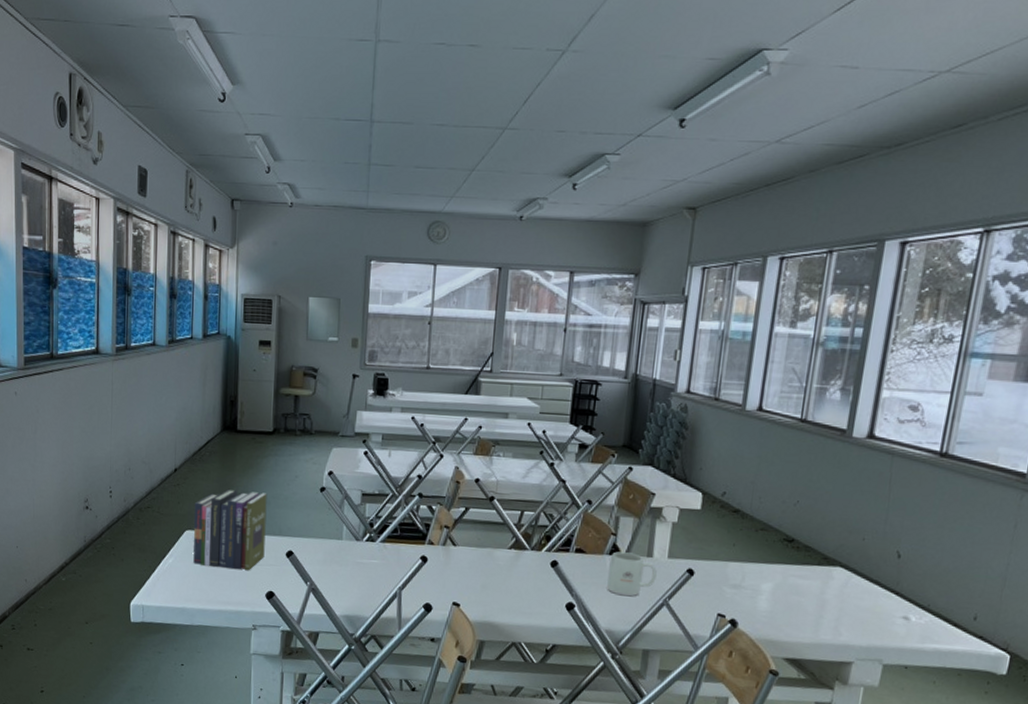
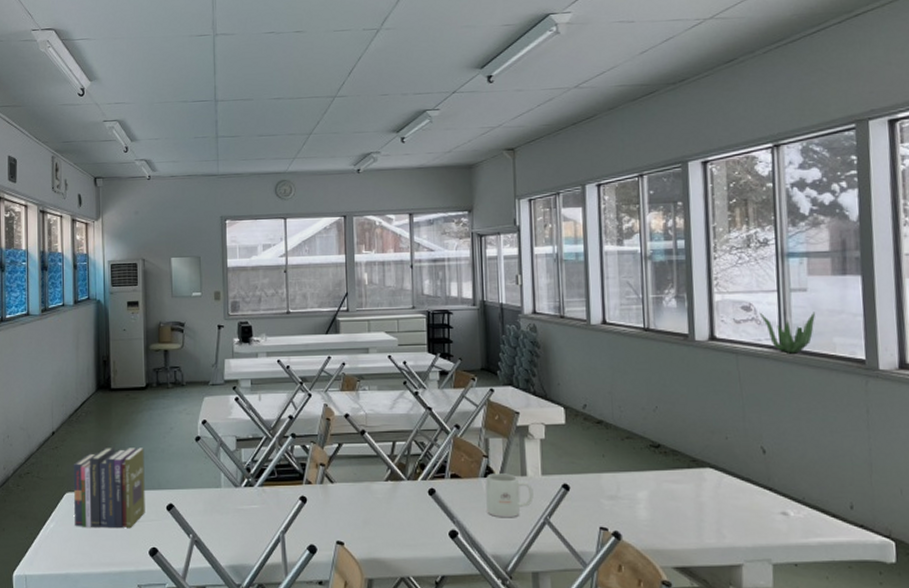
plant: none [926,413,985,462] -> present [759,312,815,355]

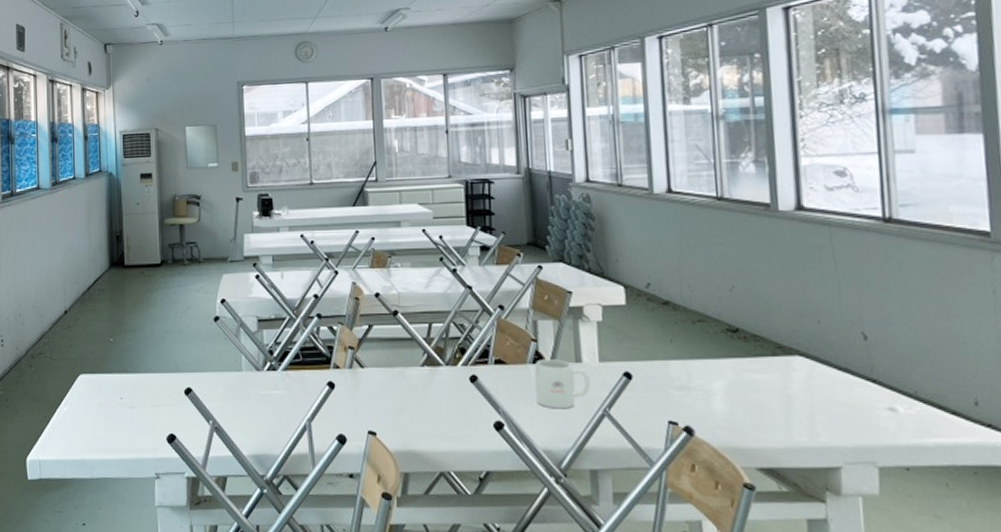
books: present [73,446,145,529] -> none [86,326,162,414]
plant: present [759,312,815,355] -> none [856,176,926,227]

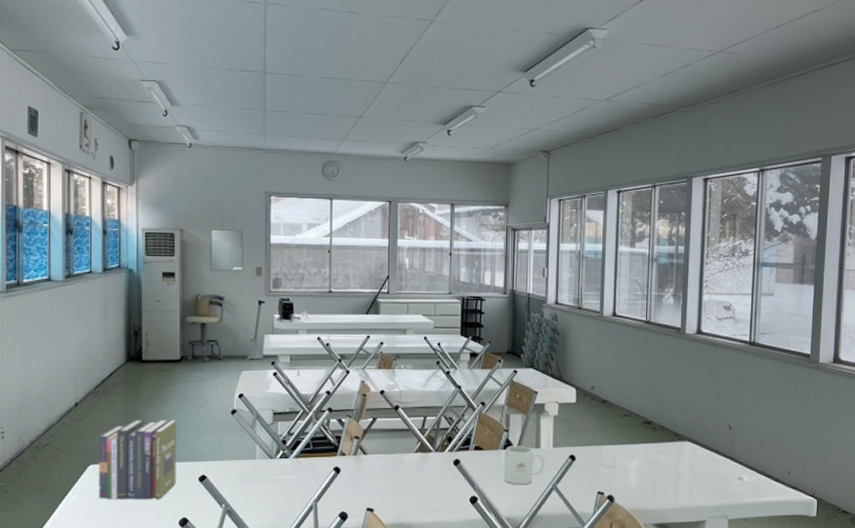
books: none [86,326,162,414] -> present [98,419,177,500]

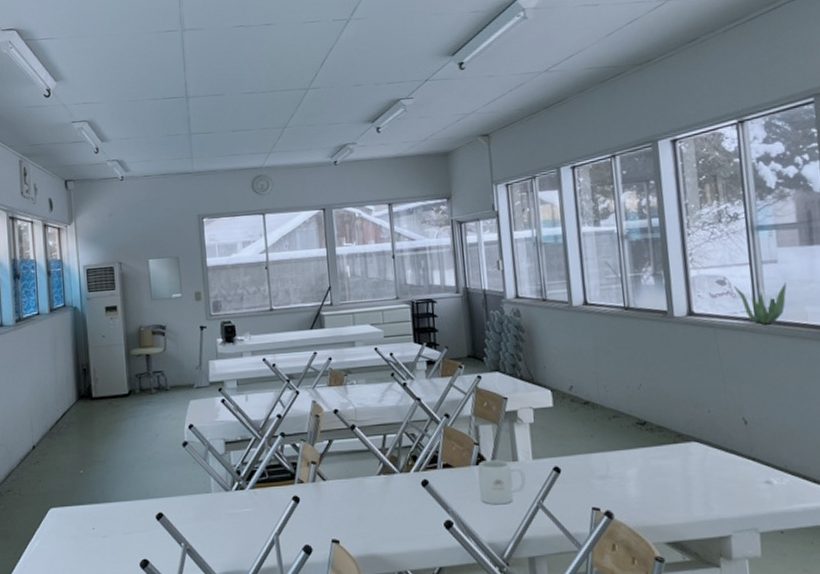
books: present [98,419,177,500] -> none [56,456,134,544]
plant: none [736,311,777,349] -> present [733,282,787,326]

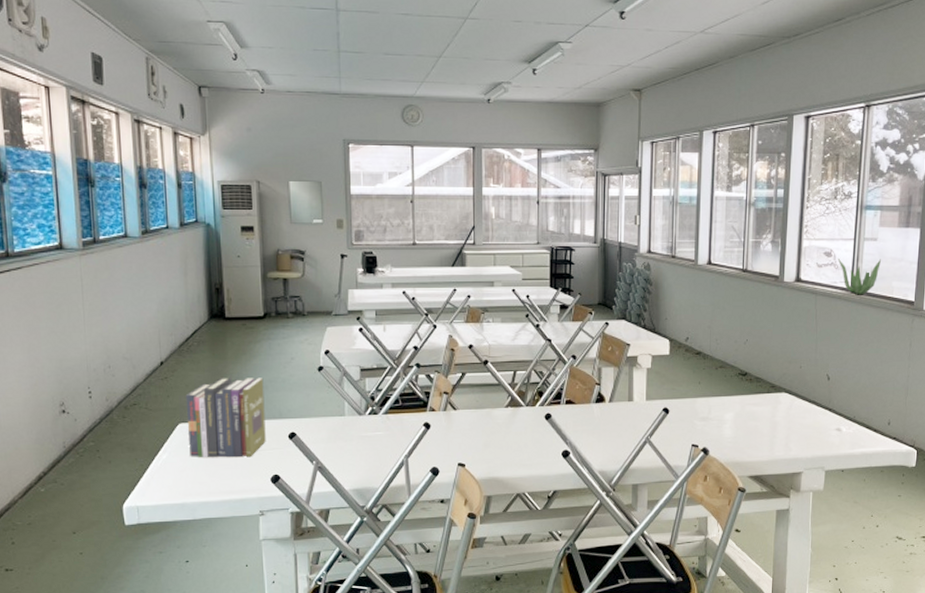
books: none [56,456,134,544] -> present [185,377,266,458]
mug: present [478,460,526,505] -> none [597,399,638,439]

